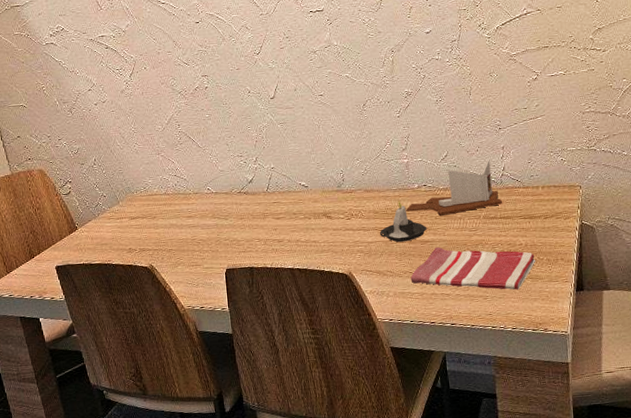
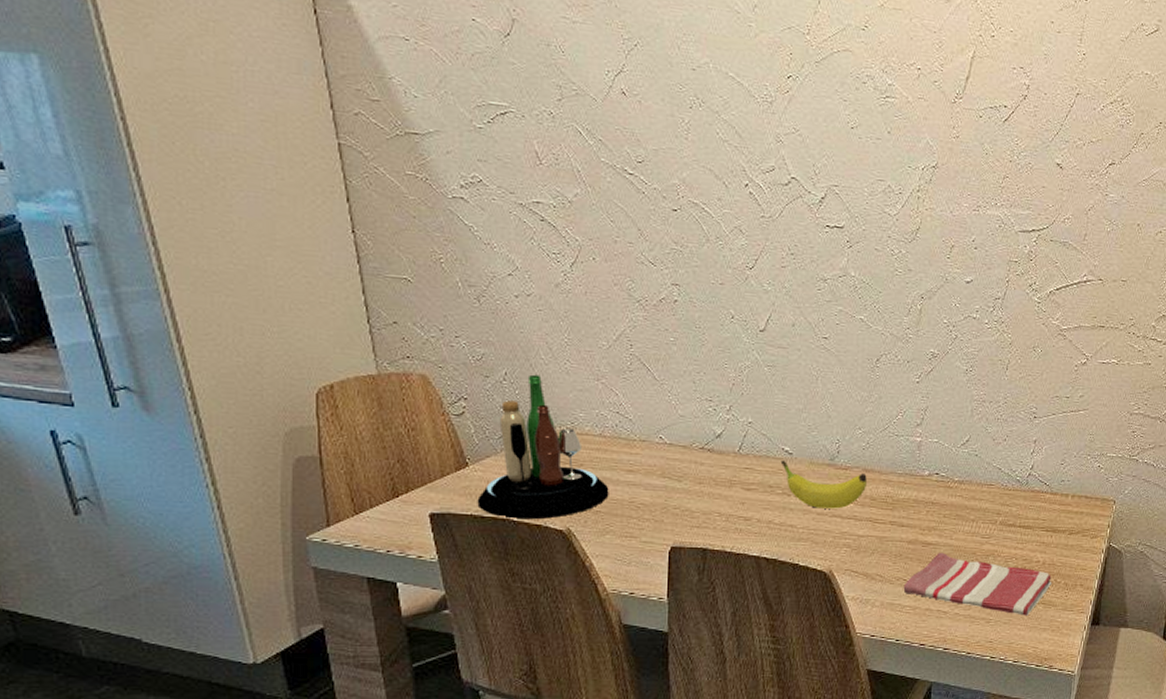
bottle: none [86,157,177,264] -> present [477,374,609,520]
fruit: none [299,192,369,226] -> present [780,459,867,509]
candle: present [379,201,427,243] -> none [873,488,933,541]
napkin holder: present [406,159,502,216] -> none [910,453,1024,514]

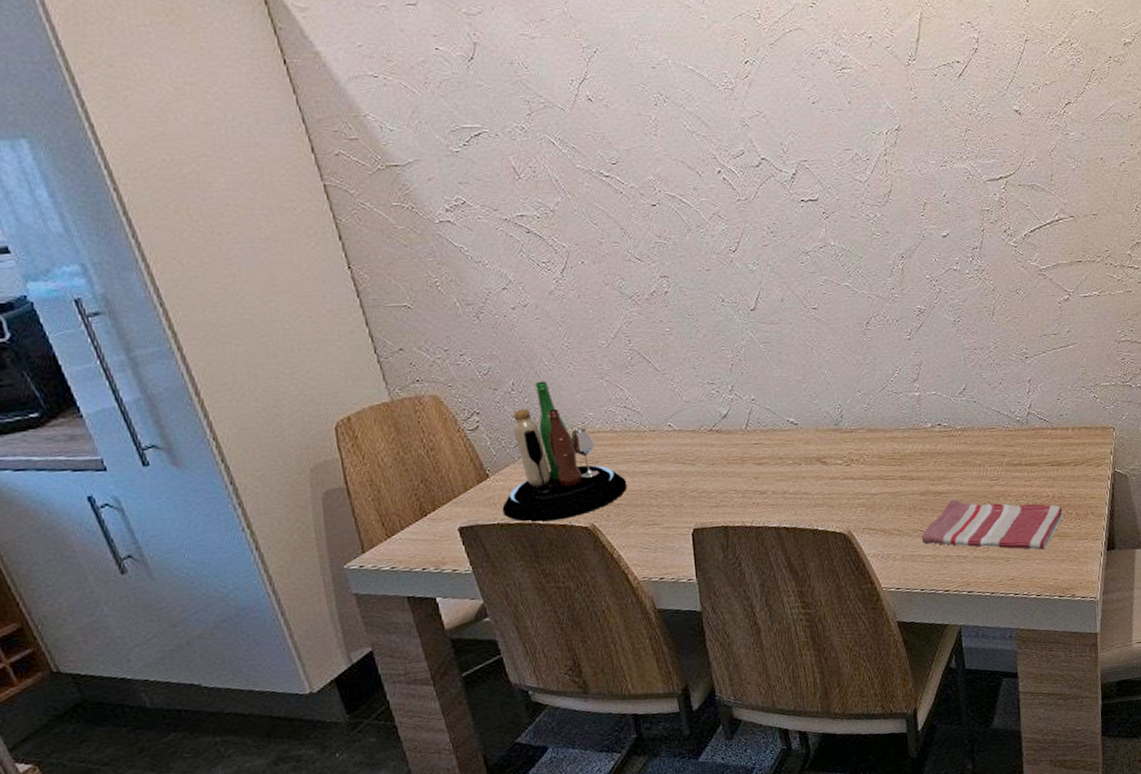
fruit: present [780,459,867,509] -> none [787,431,873,473]

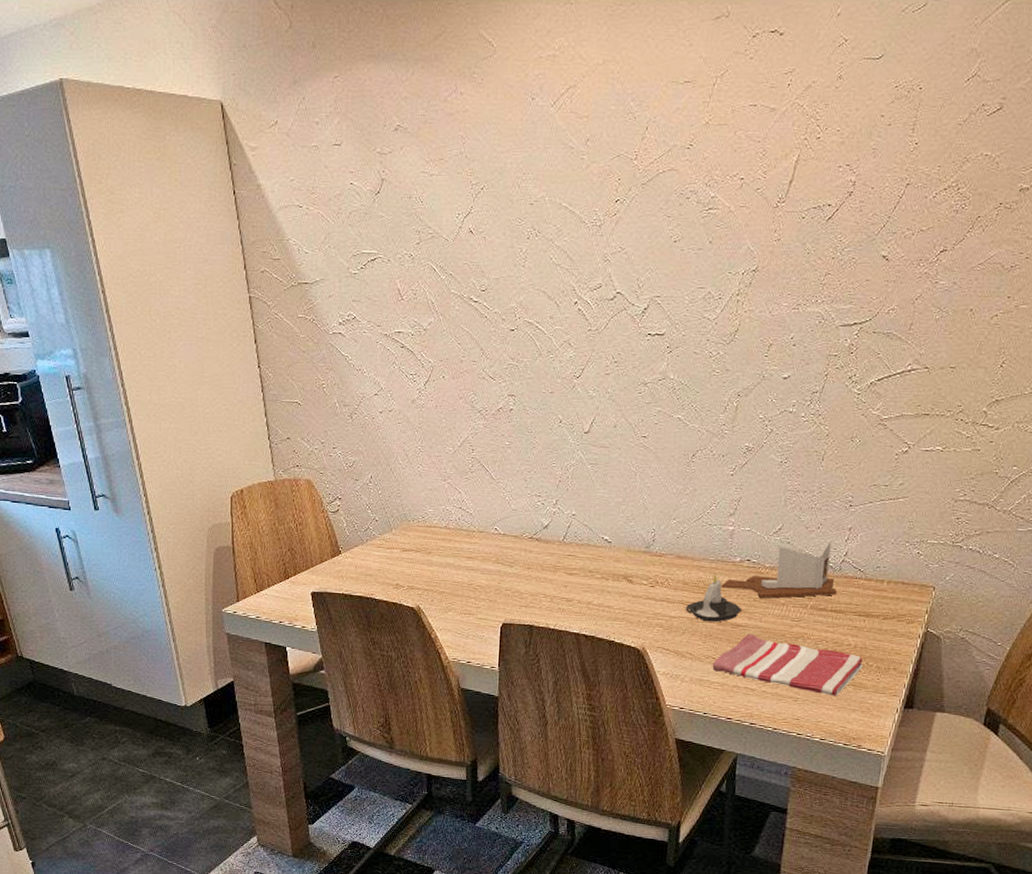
bottle: present [502,381,627,523] -> none [347,477,452,598]
candle: none [885,443,942,494] -> present [685,574,743,622]
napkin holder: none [917,394,1028,462] -> present [721,540,837,599]

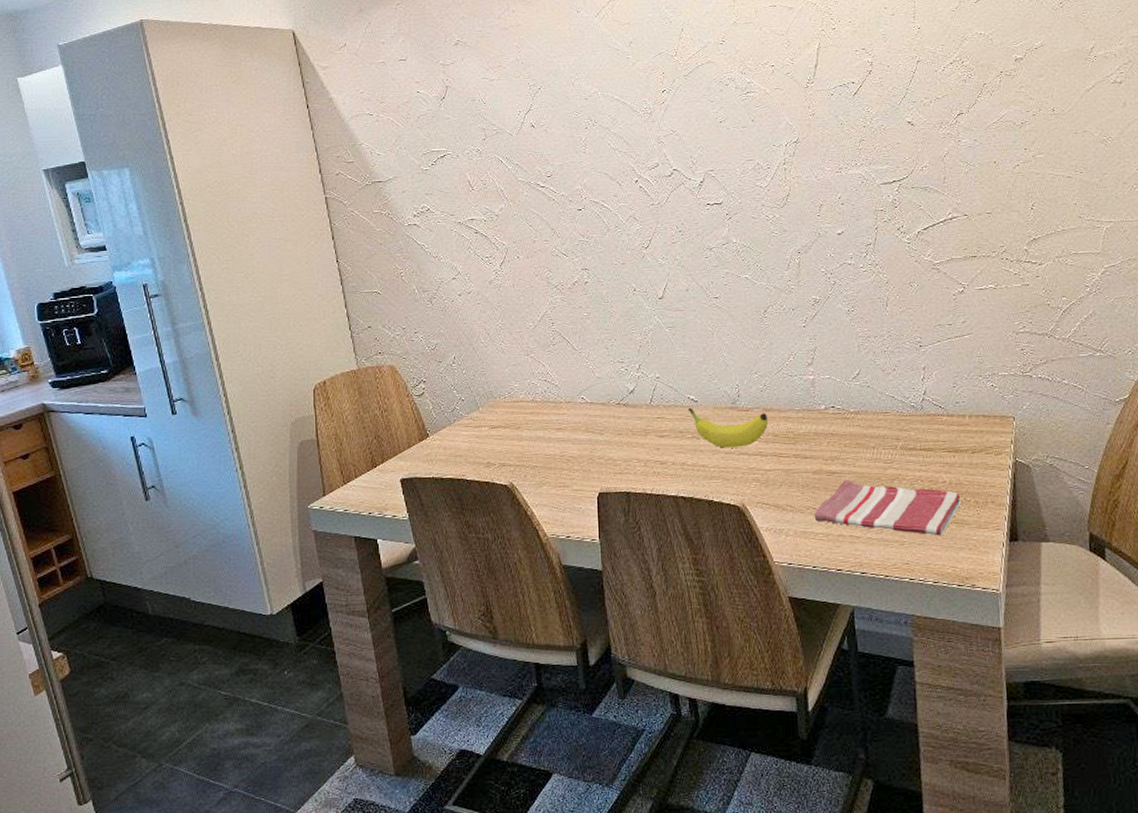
fruit: none [600,547,680,592] -> present [688,407,768,448]
candle: present [685,574,743,622] -> none [778,423,835,472]
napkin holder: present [721,540,837,599] -> none [810,381,923,443]

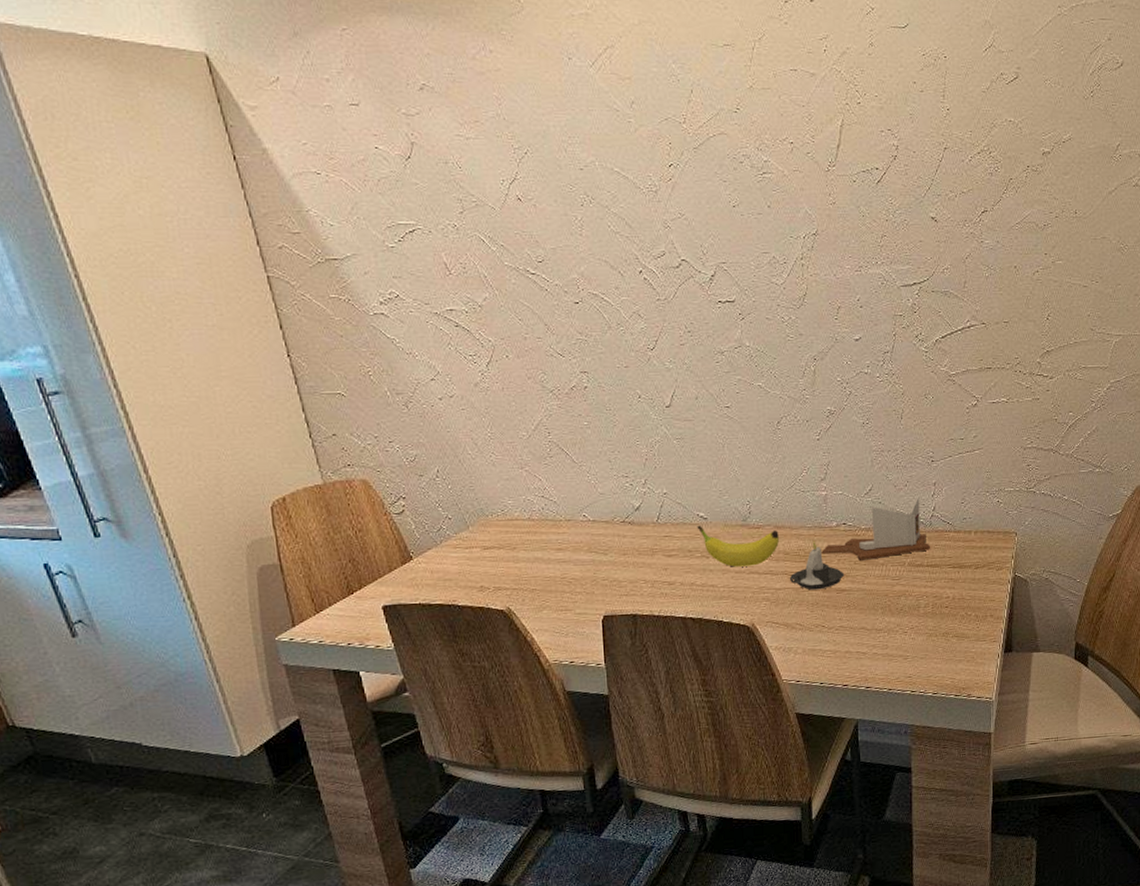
candle: none [778,423,835,472] -> present [789,541,845,590]
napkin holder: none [810,381,923,443] -> present [821,496,930,560]
dish towel: present [814,479,962,536] -> none [822,597,963,650]

